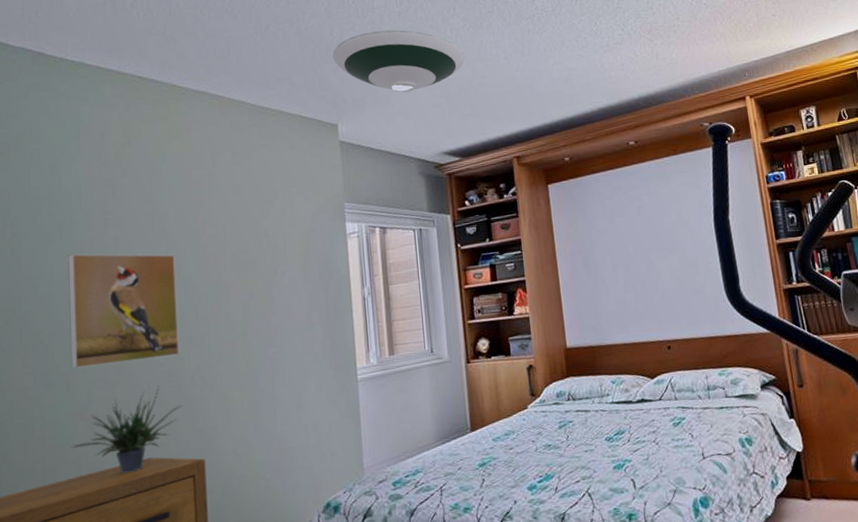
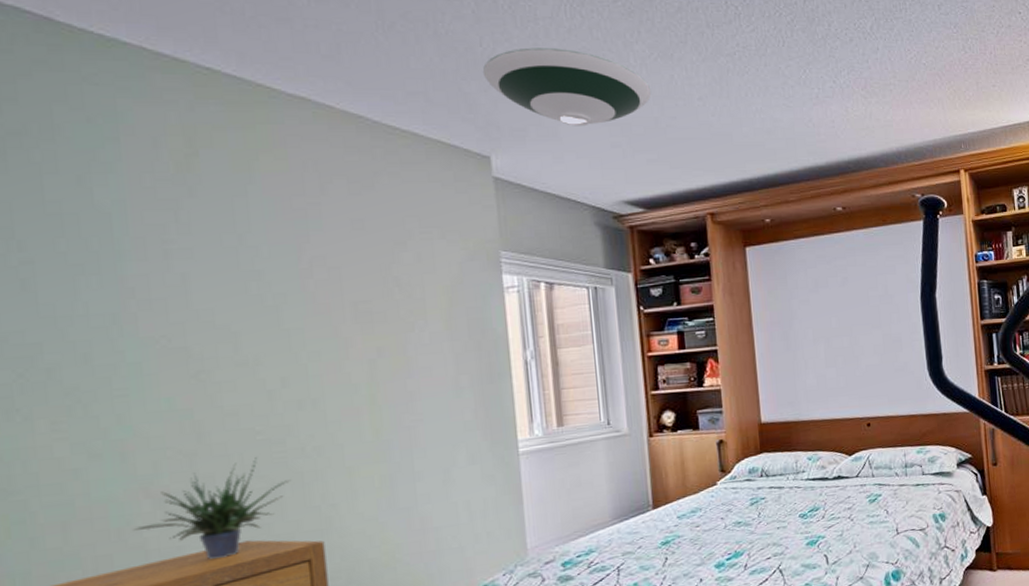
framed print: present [68,253,180,370] -> none [111,292,284,436]

